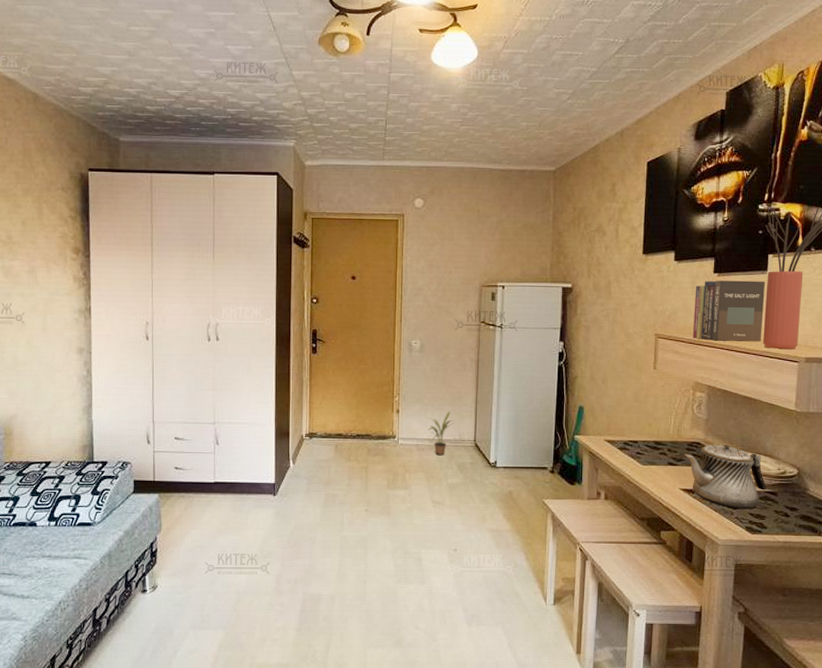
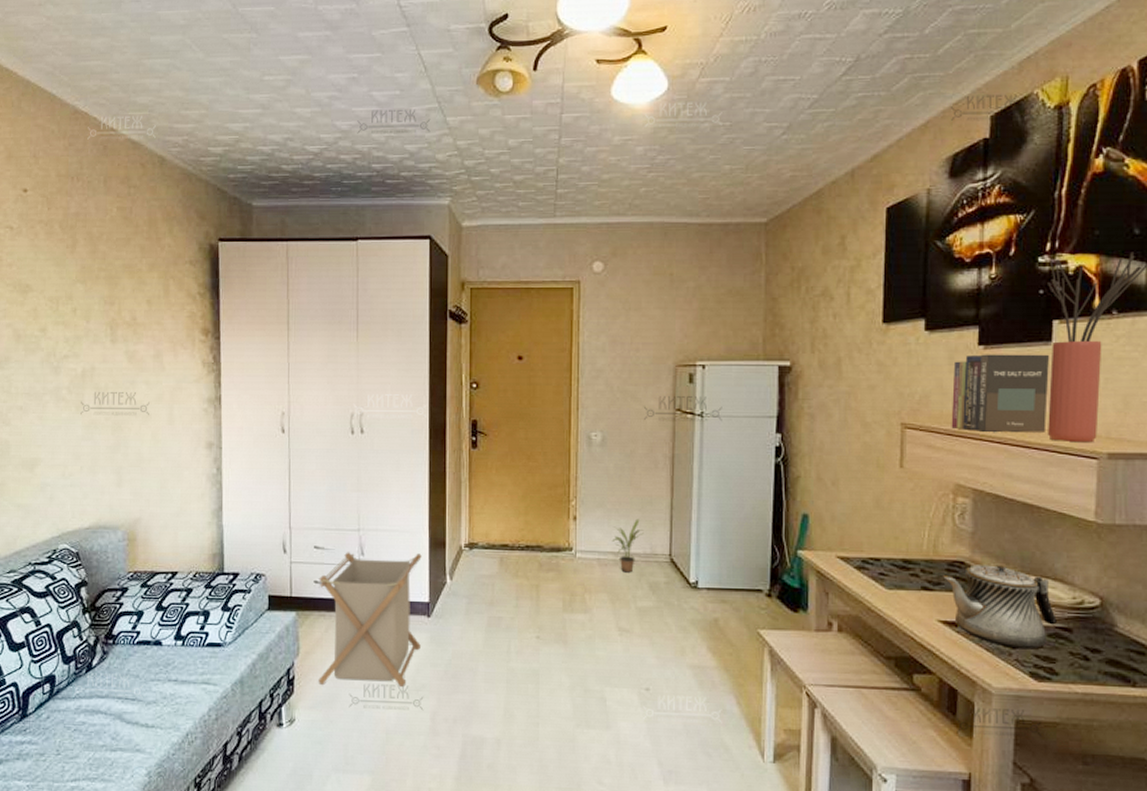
laundry basket: none [178,442,269,555] -> present [318,552,422,686]

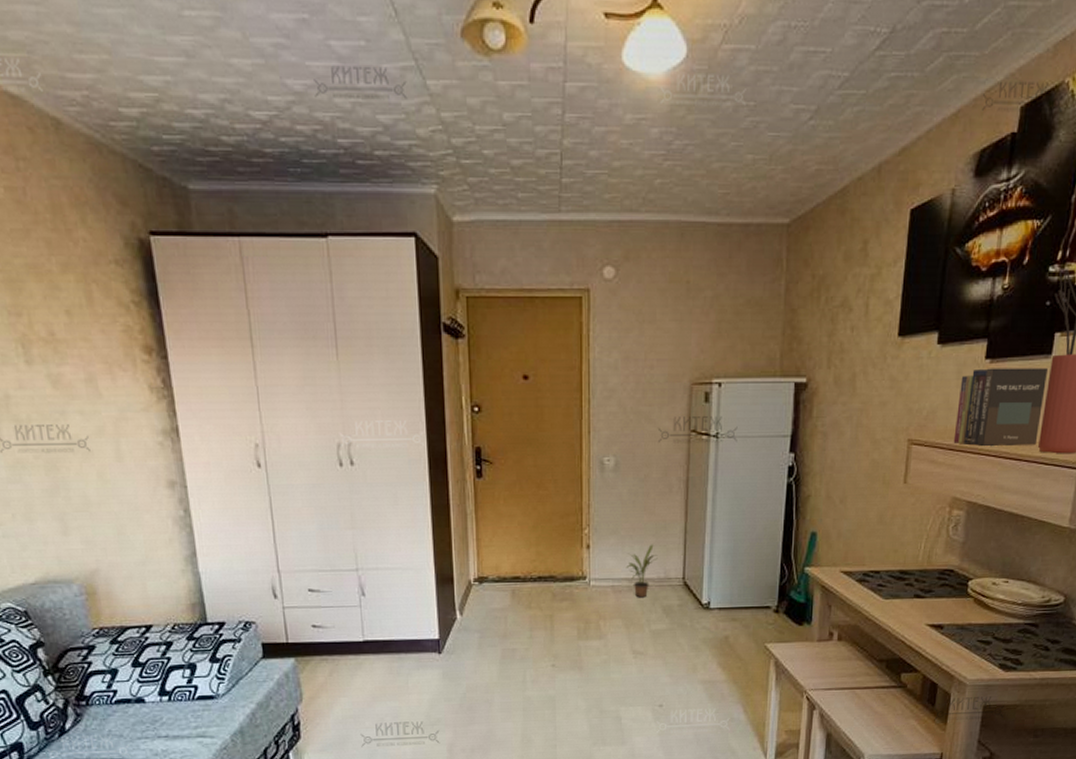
laundry basket: present [318,552,422,686] -> none [317,591,433,728]
teapot: present [942,565,1057,650] -> none [933,571,1027,645]

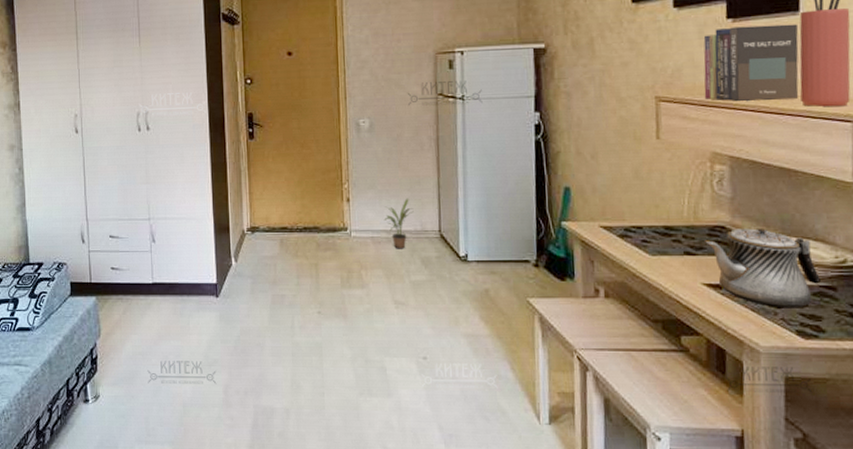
teapot: none [933,571,1027,645] -> present [703,228,821,309]

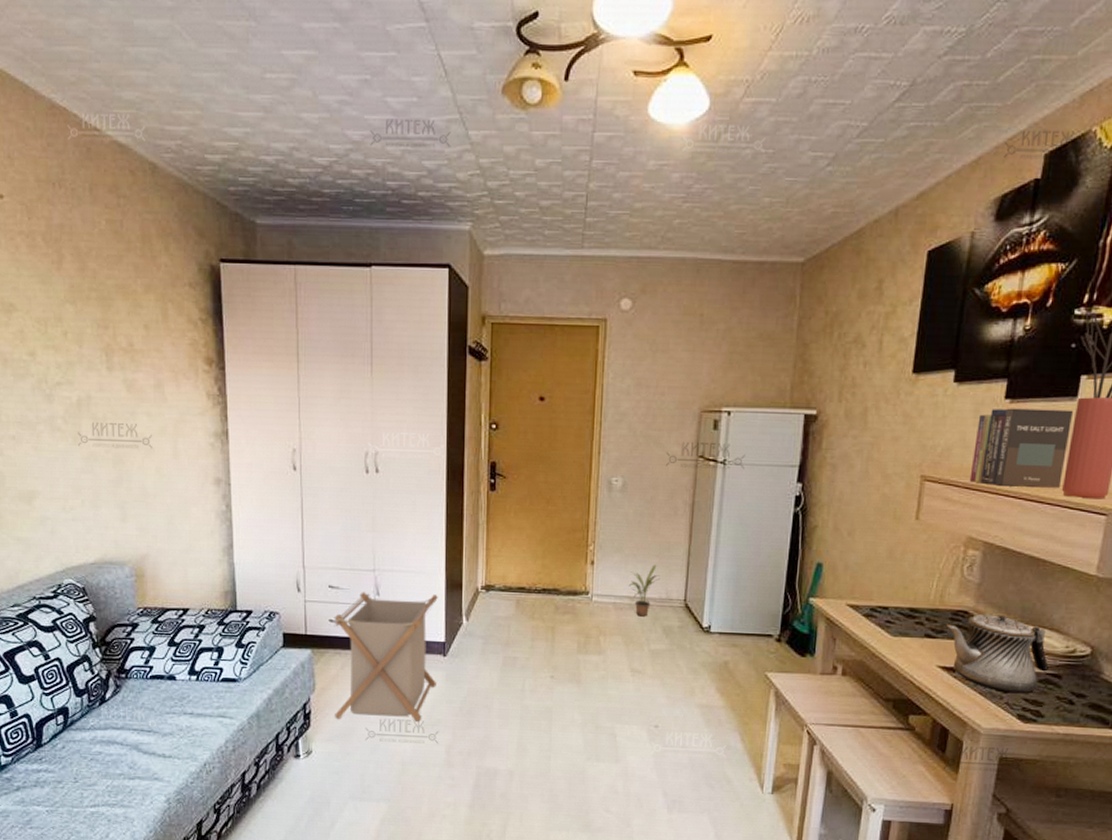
laundry basket: none [115,239,211,363] -> present [334,592,438,722]

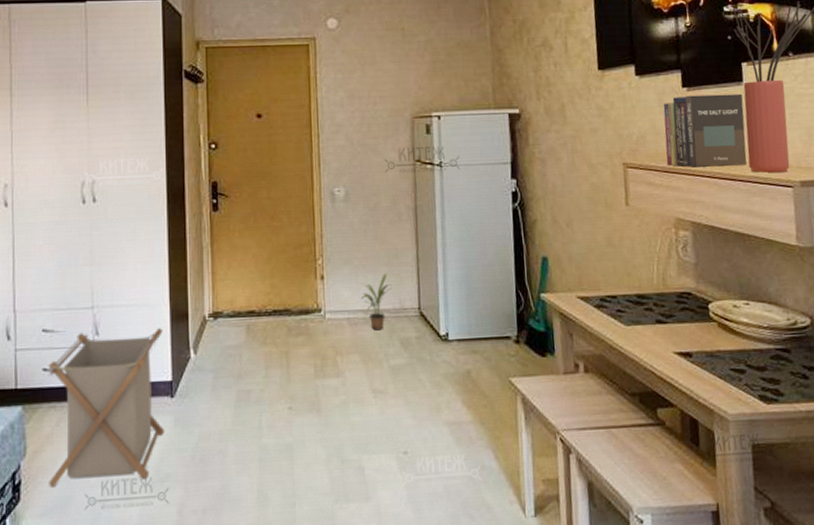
teapot: present [945,614,1049,694] -> none [673,293,777,374]

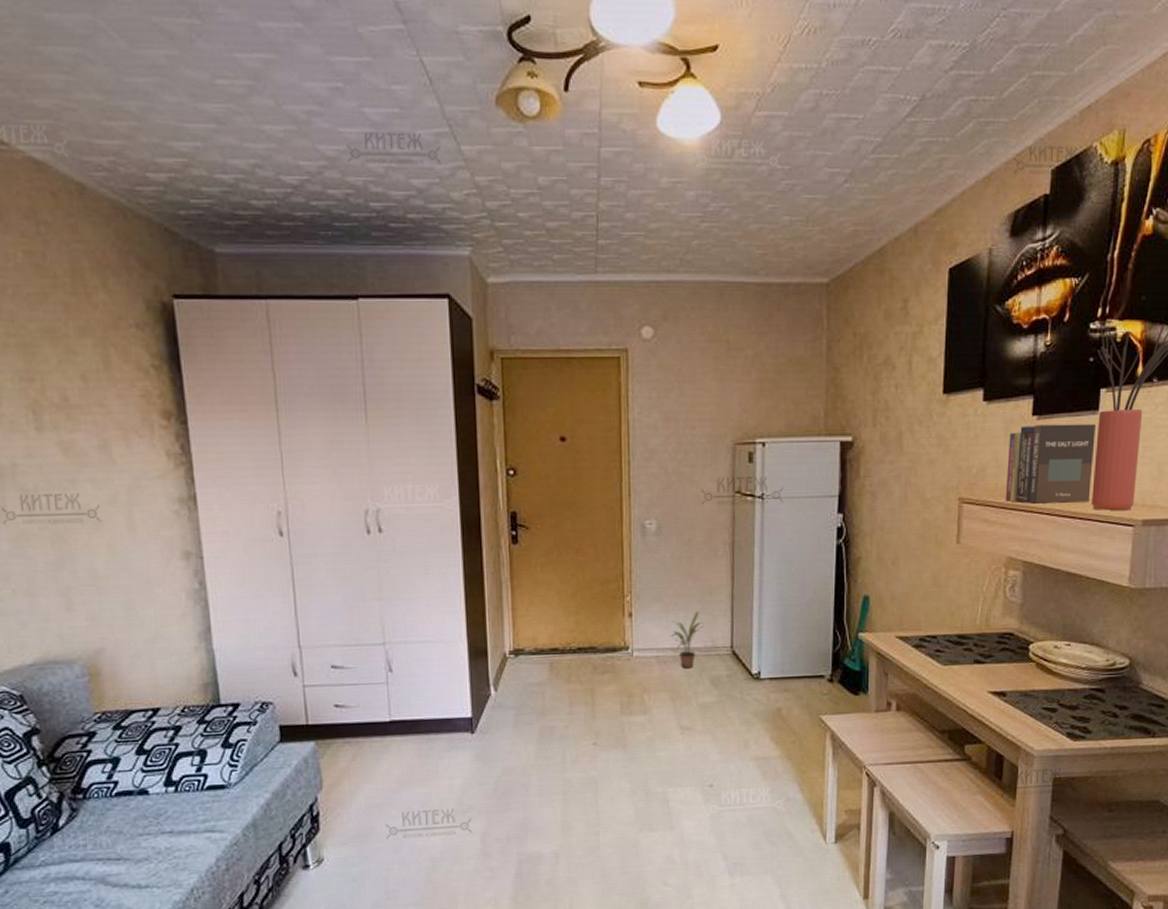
laundry basket: present [48,328,164,487] -> none [340,665,465,818]

